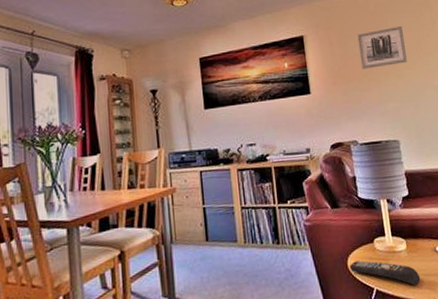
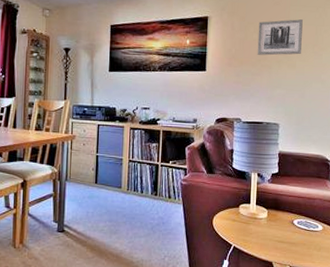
remote control: present [349,260,421,286] -> none [213,220,275,248]

